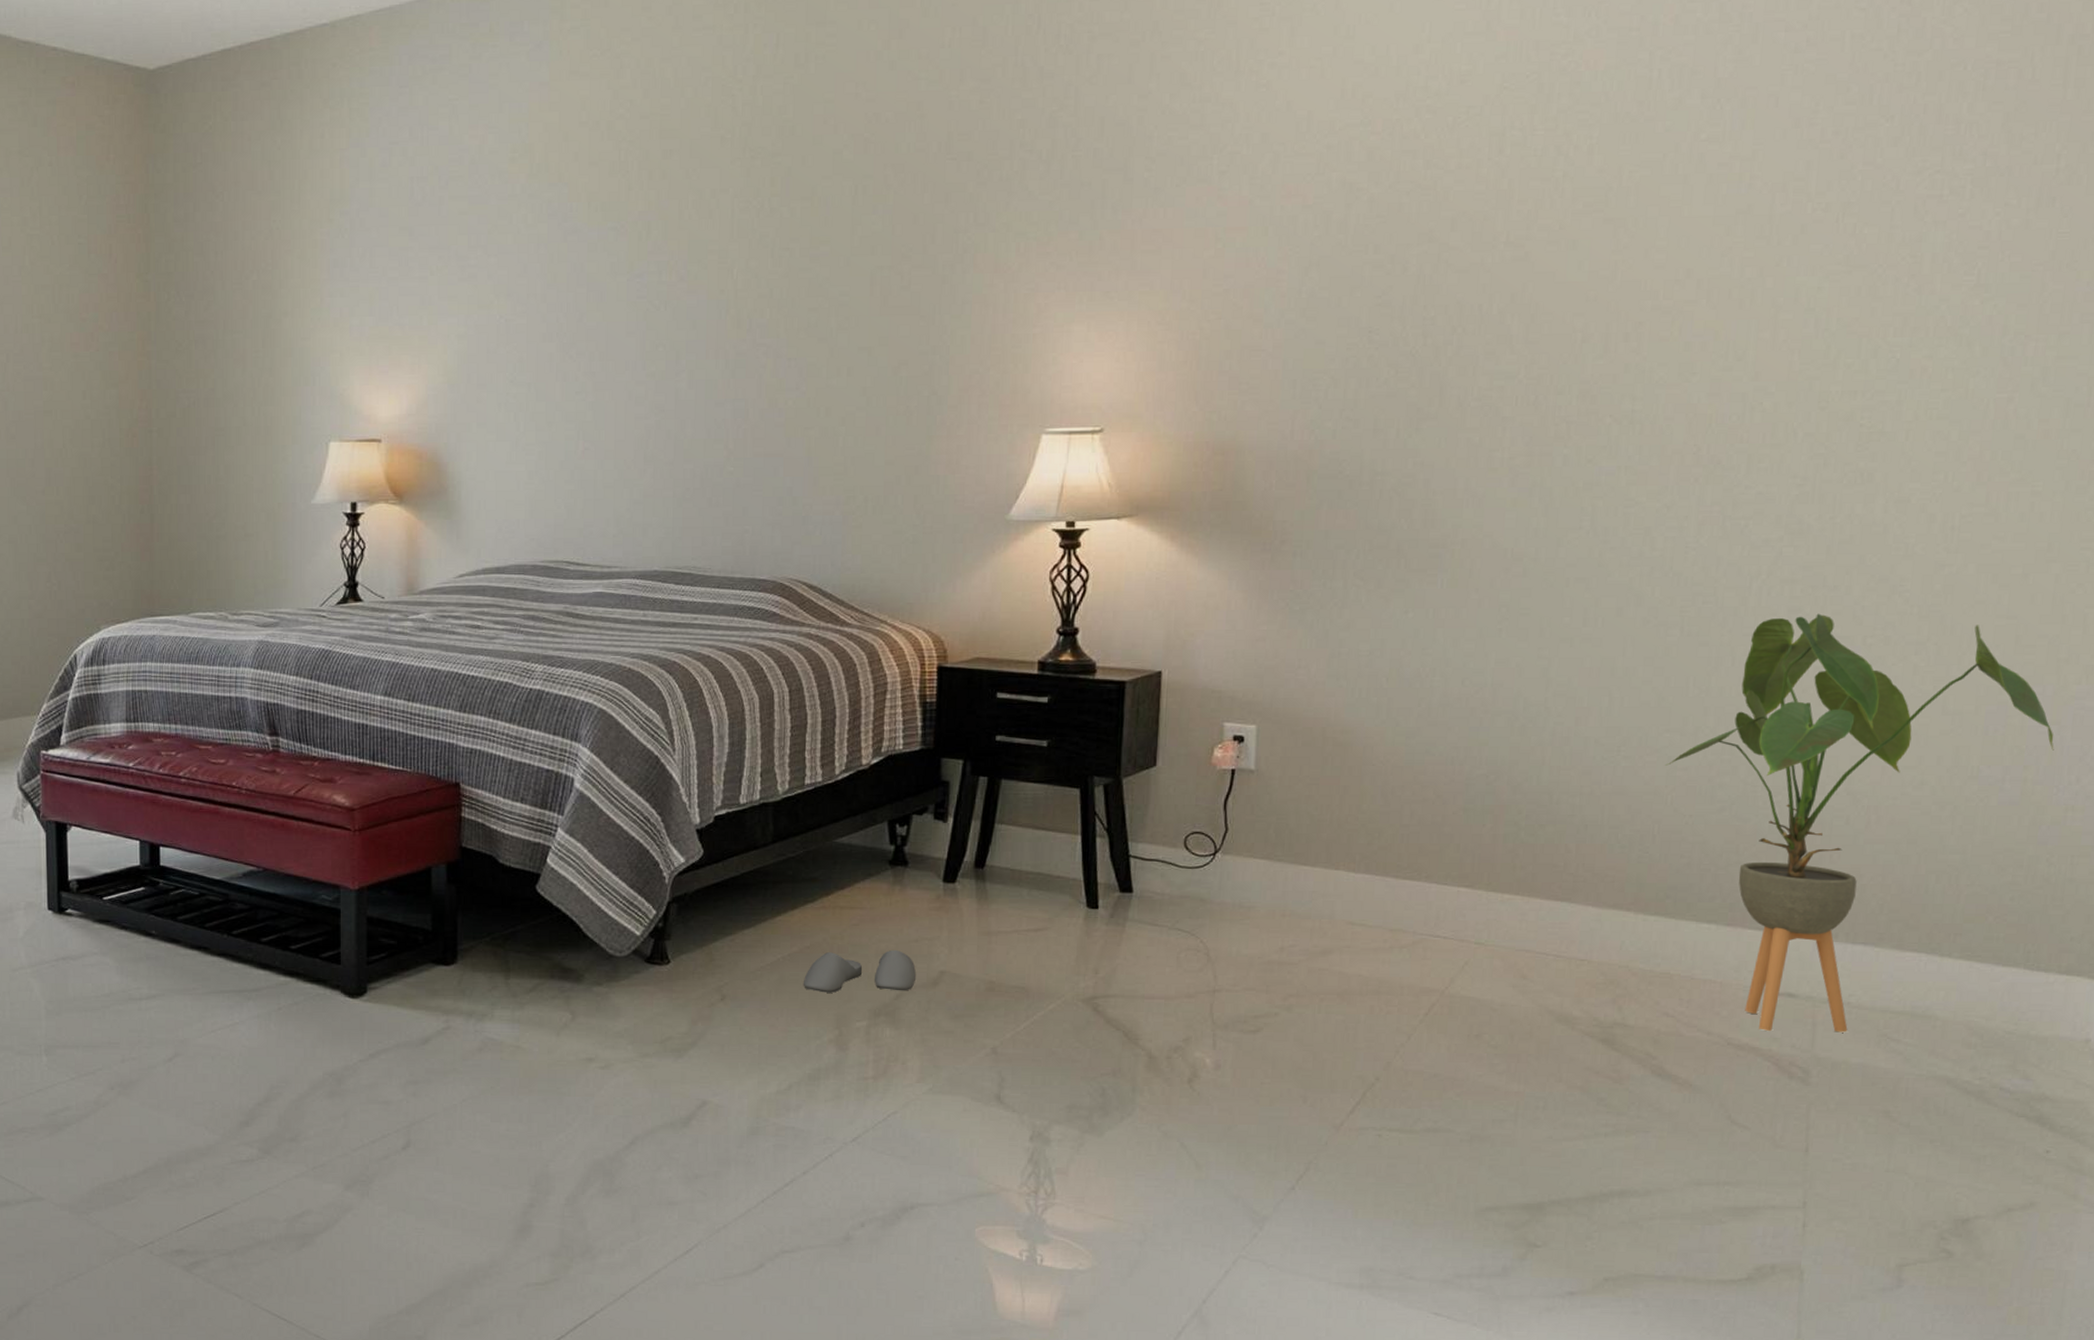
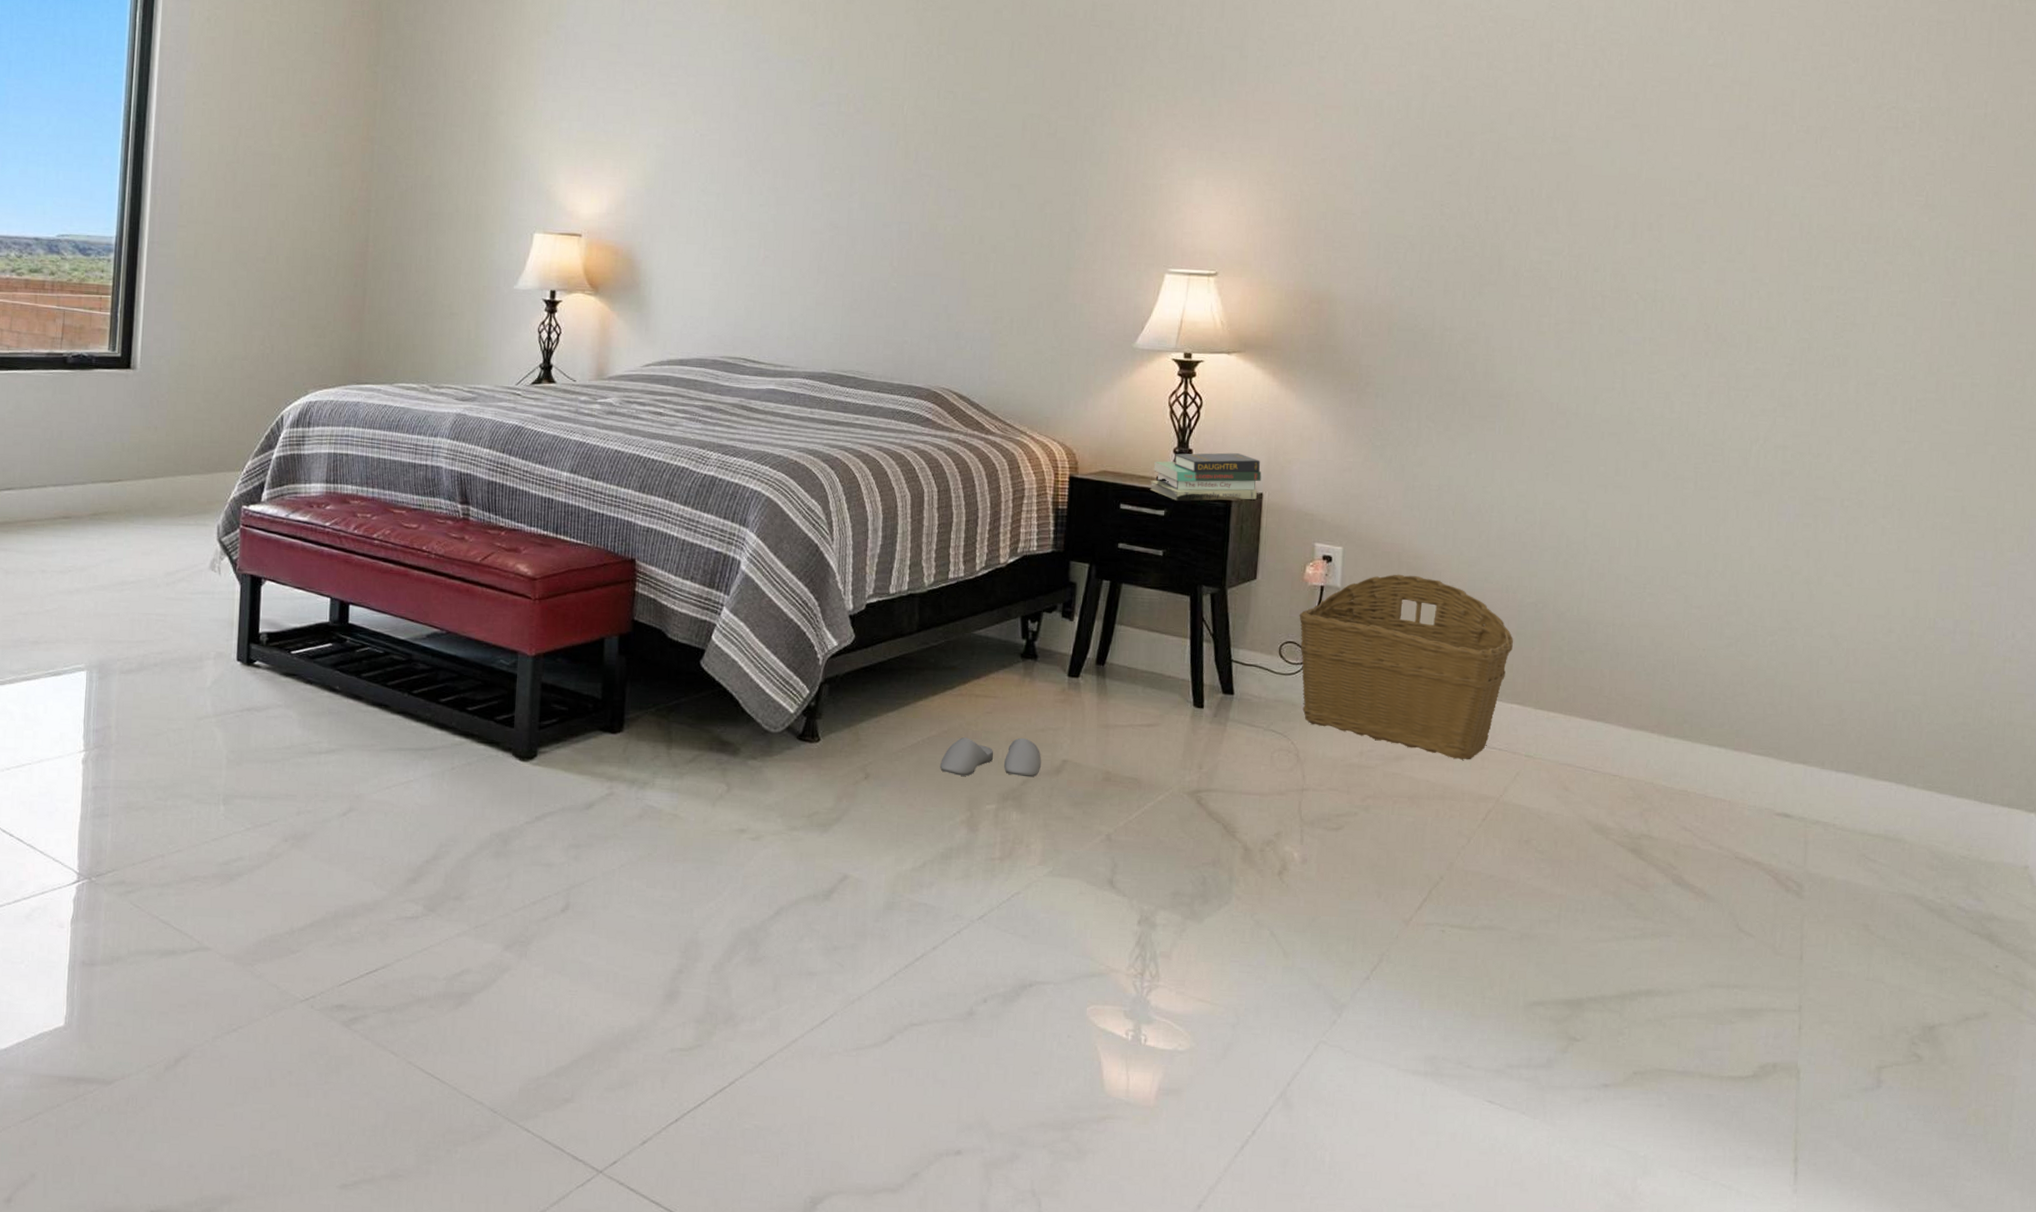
books: none [1030,629,1160,686] -> present [1149,452,1262,502]
wicker basket: none [1207,751,1460,951] -> present [1299,574,1513,760]
house plant: present [1665,613,2054,1033] -> none [1683,477,1994,852]

